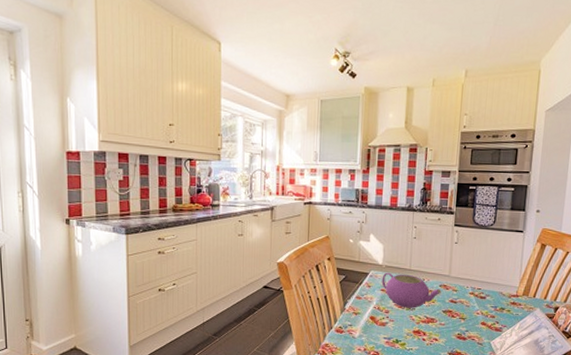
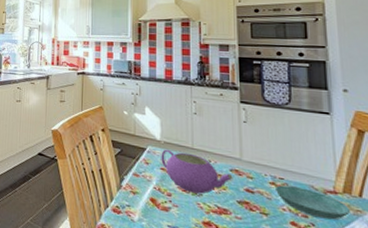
saucer: none [473,294,525,317] -> present [274,185,350,220]

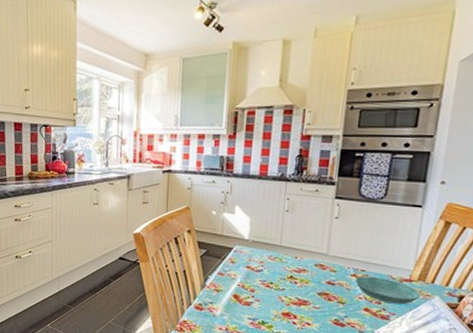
teapot: present [161,149,233,194] -> none [247,248,317,289]

